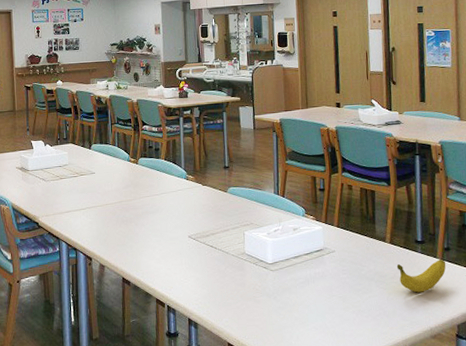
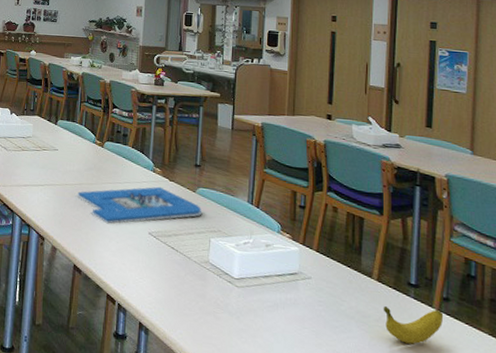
board game: none [117,192,235,235] -> present [76,186,203,224]

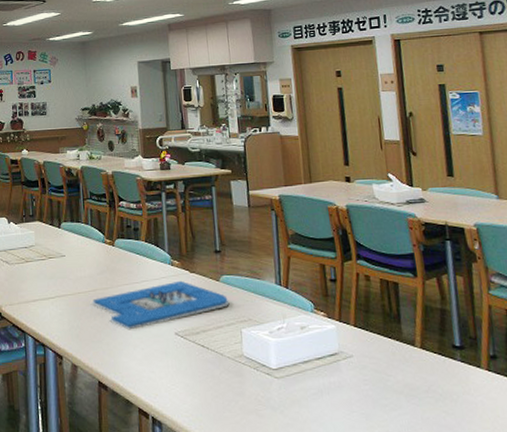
banana: present [383,305,444,345] -> none [430,369,494,411]

